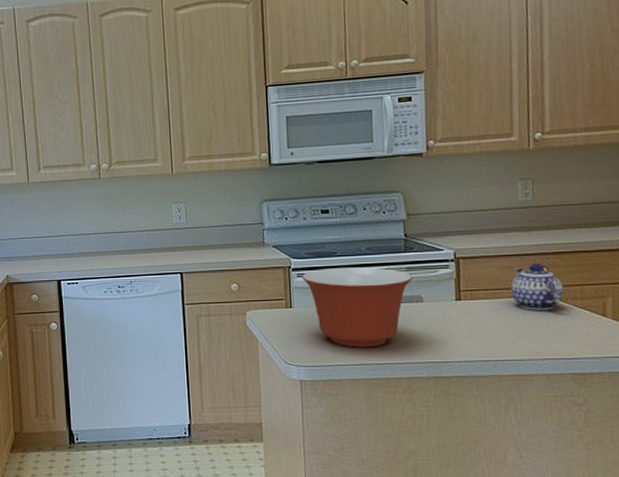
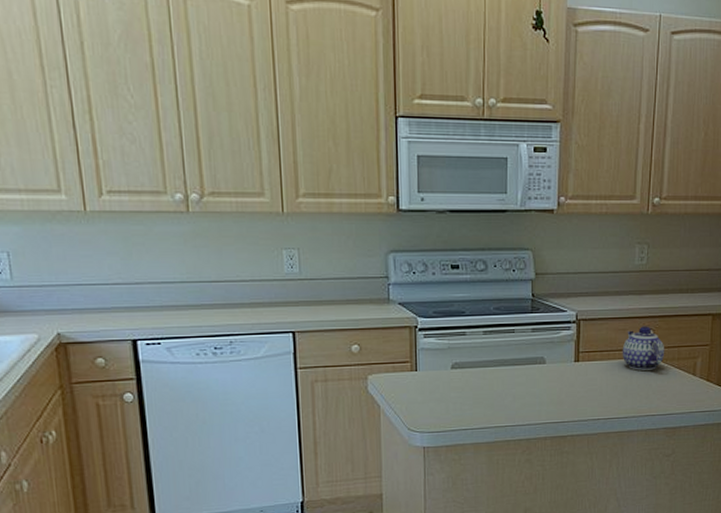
mixing bowl: present [302,267,413,347] -> none [429,327,537,411]

